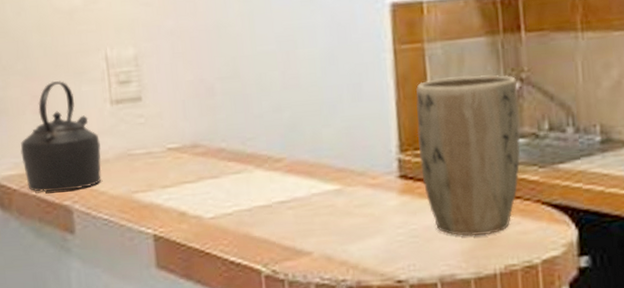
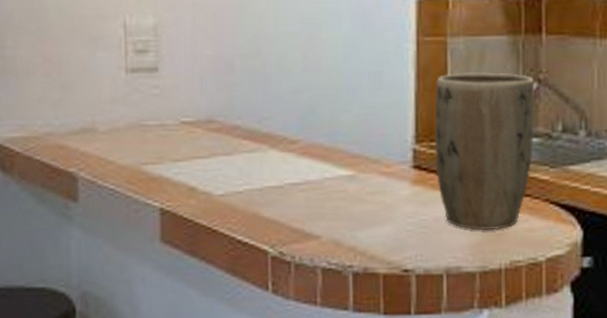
kettle: present [20,80,102,193] -> none [27,44,112,158]

